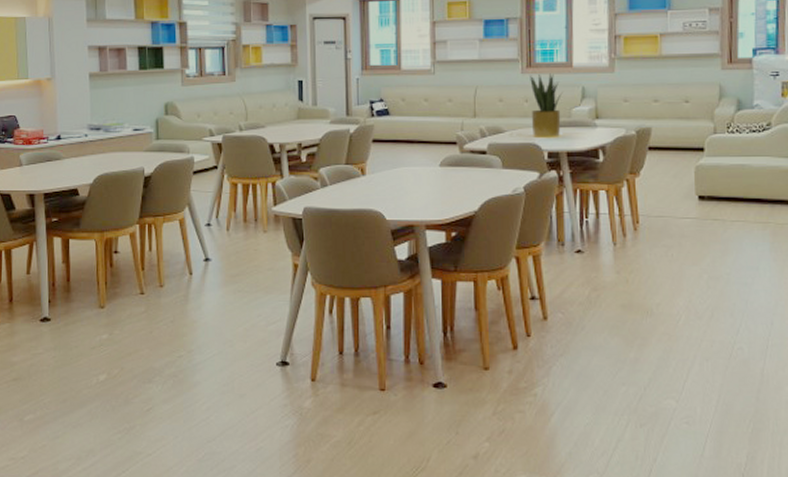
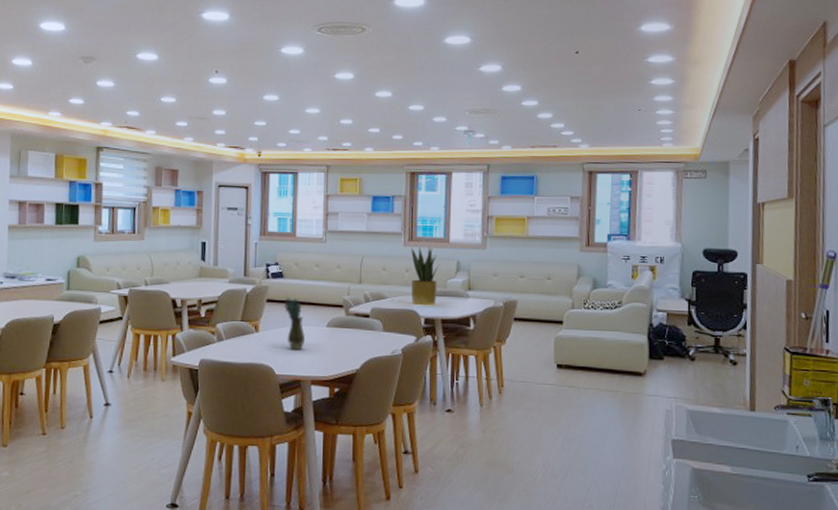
vase: none [391,136,417,194] -> present [283,297,306,351]

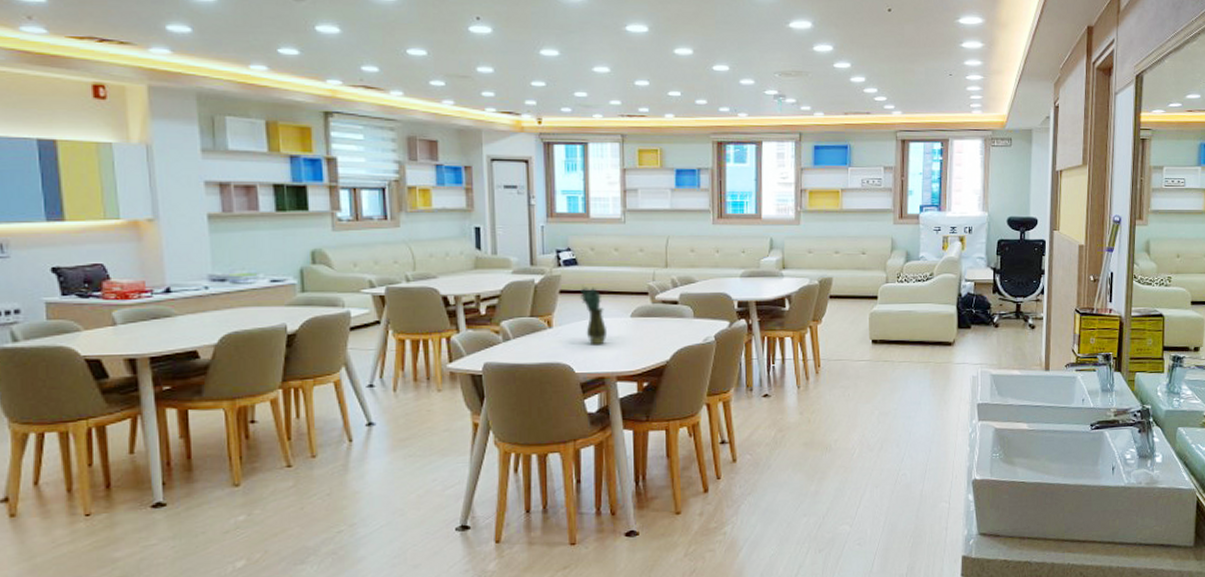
planter: present [411,247,440,306] -> none [721,224,752,288]

